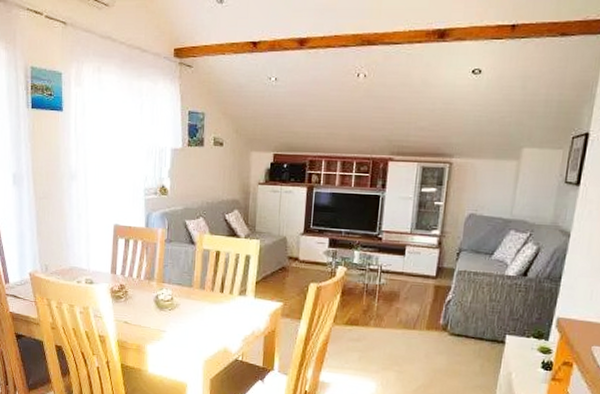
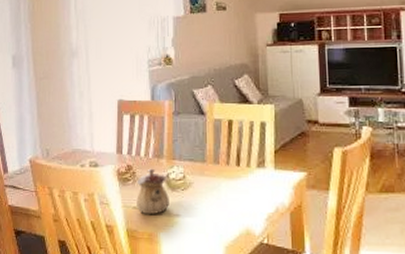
teapot: none [127,289,157,330] -> present [136,168,169,215]

